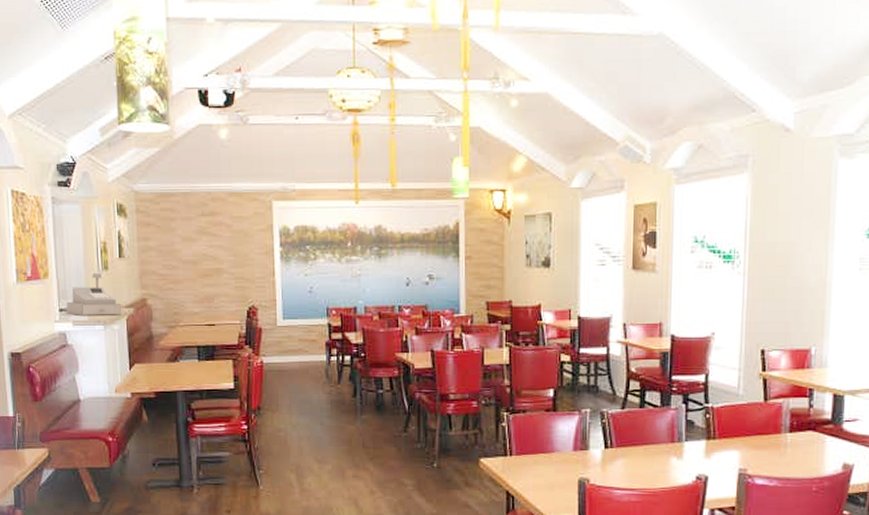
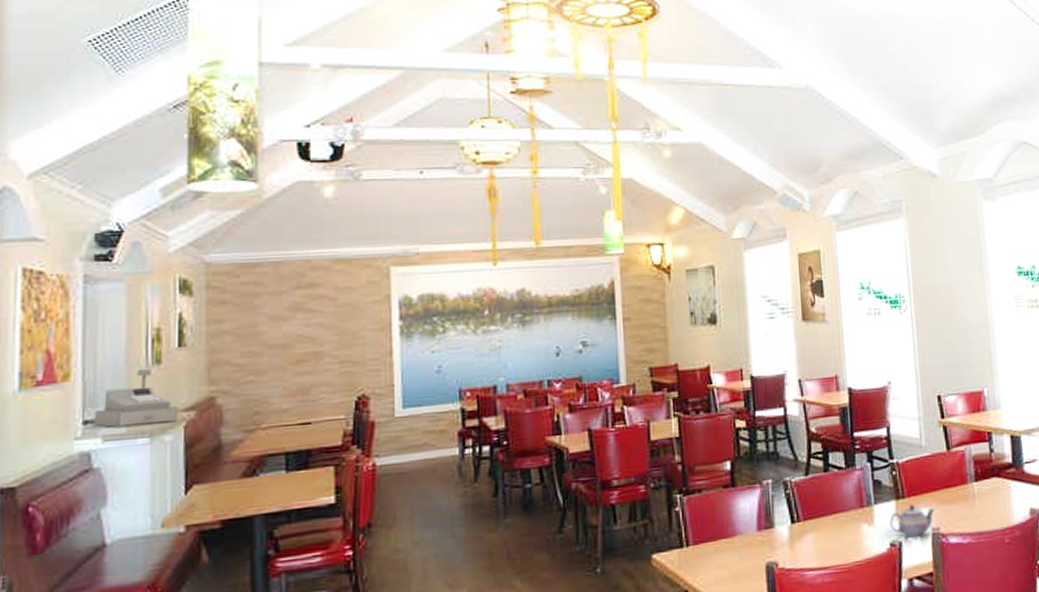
teapot: none [698,445,744,476] -> present [889,503,934,539]

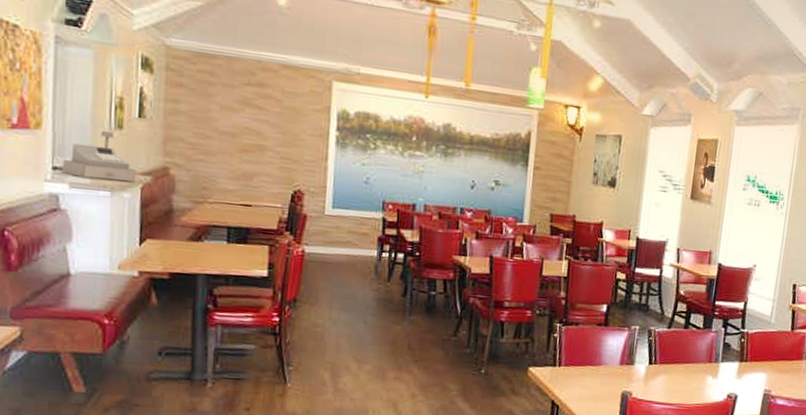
teapot: present [889,503,934,539] -> none [730,367,770,395]

